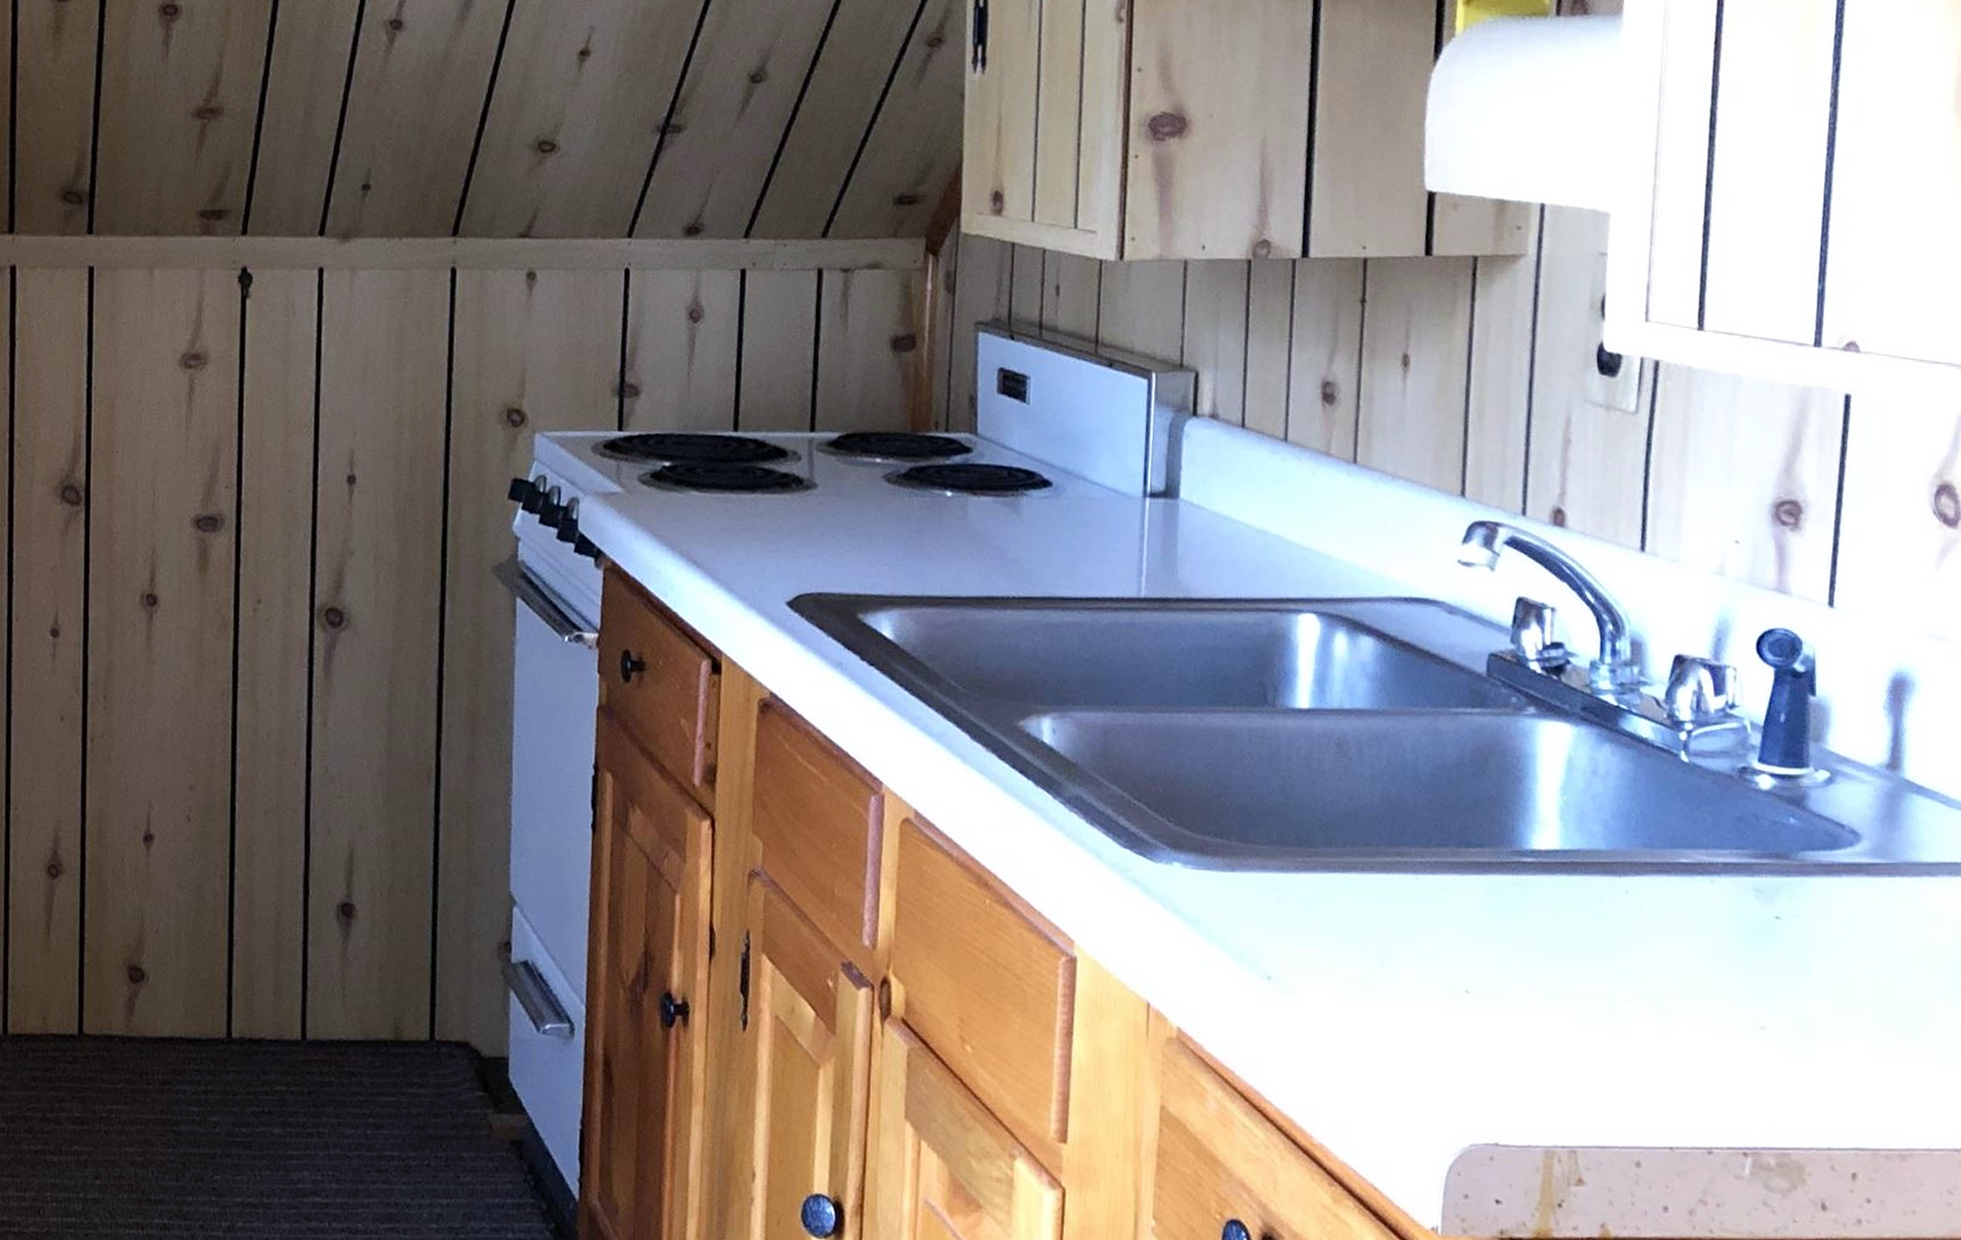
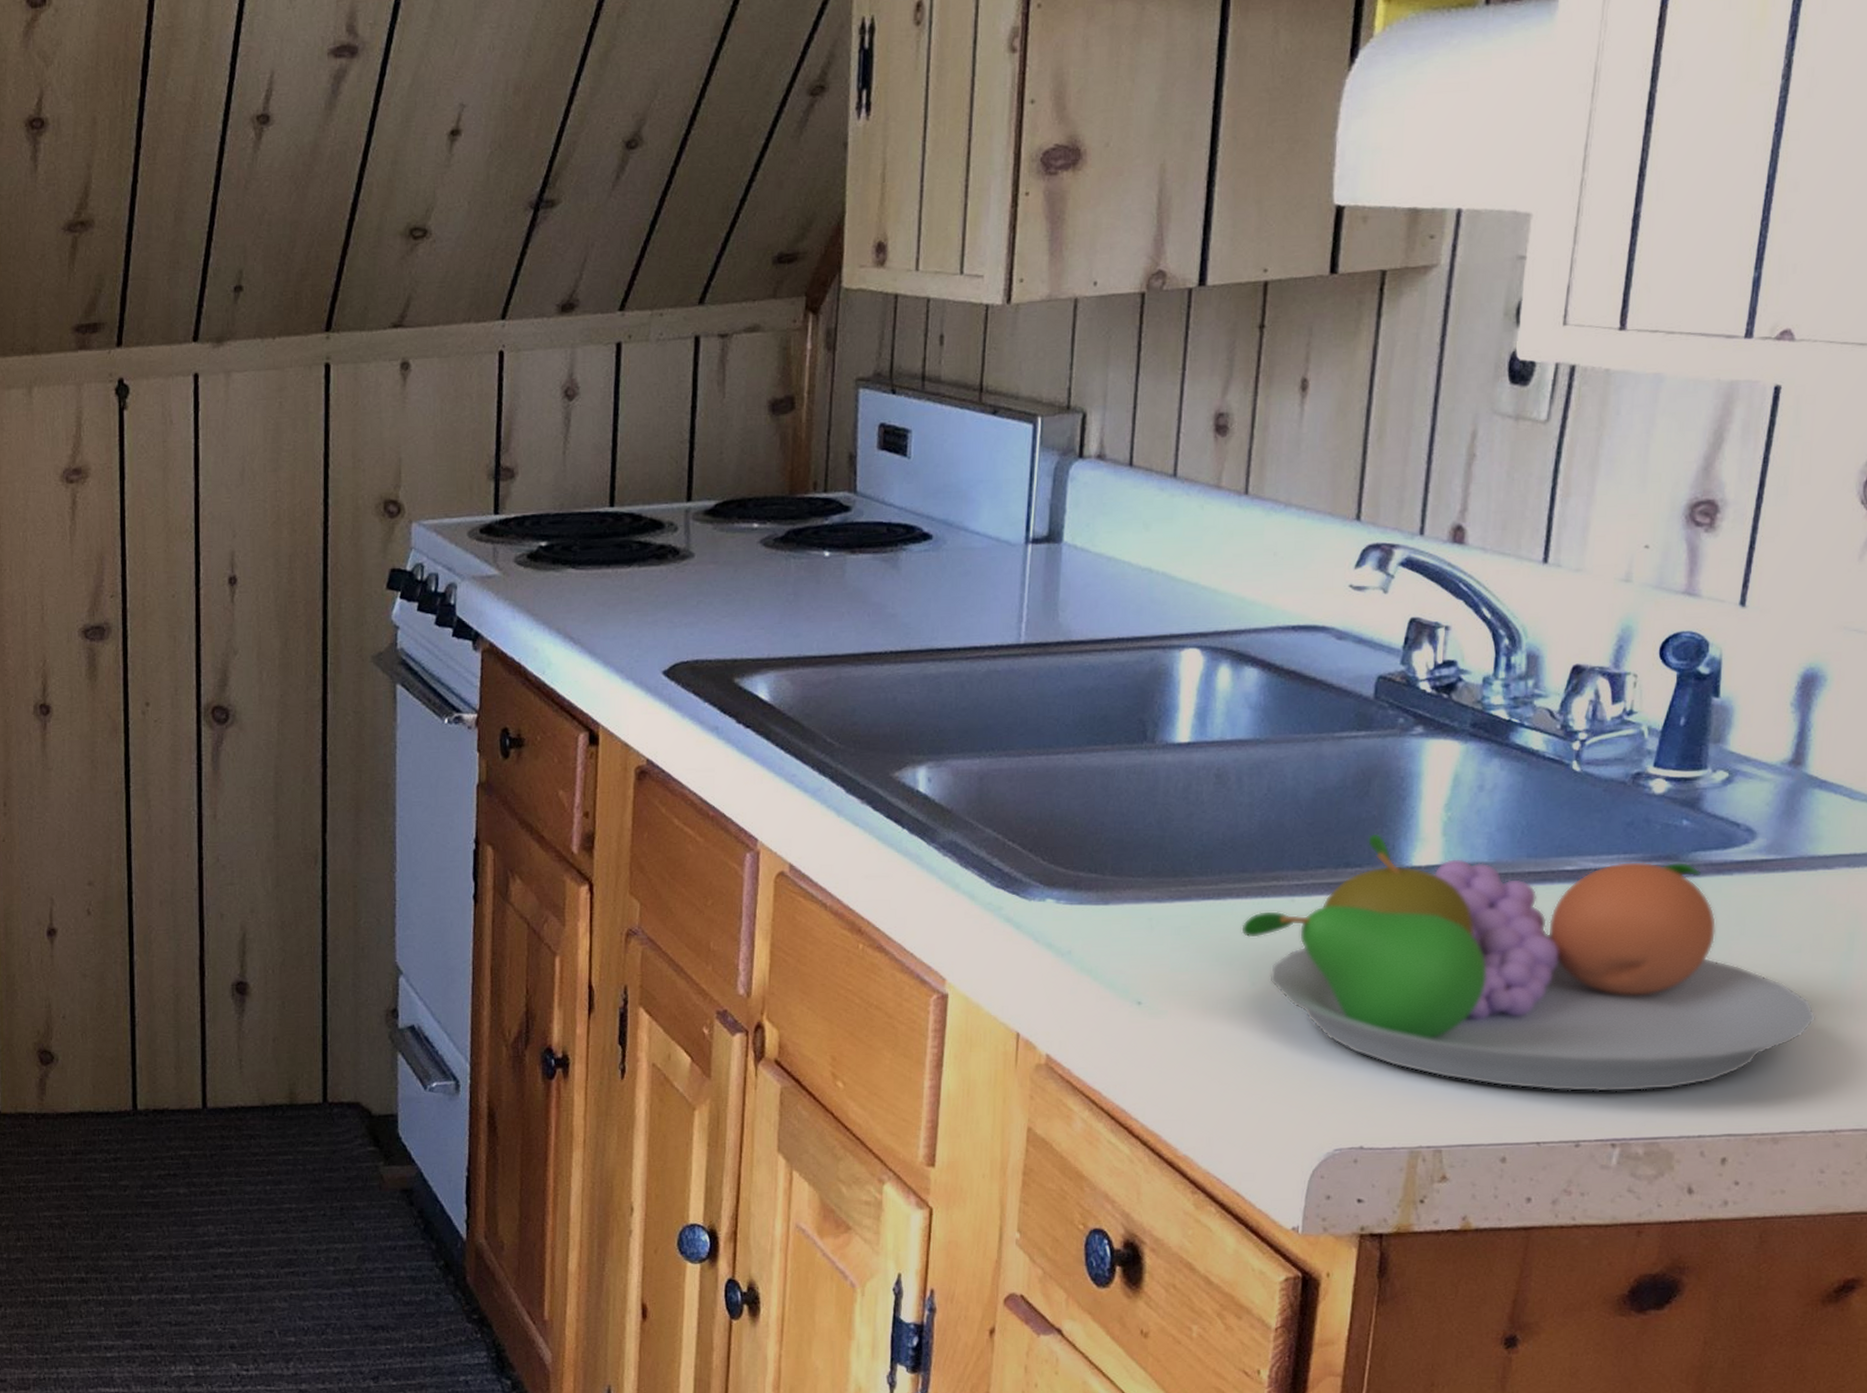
fruit bowl: none [1366,814,1933,1098] -> present [1240,833,1817,1093]

